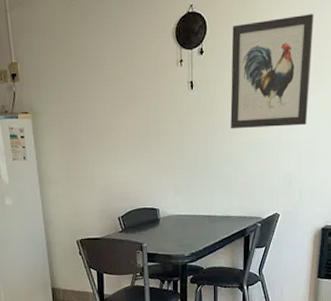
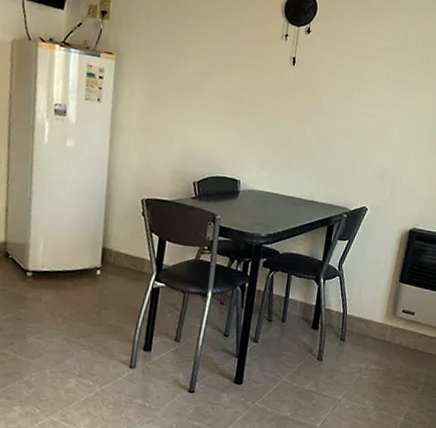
wall art: present [230,14,314,129] -> none [328,13,423,123]

